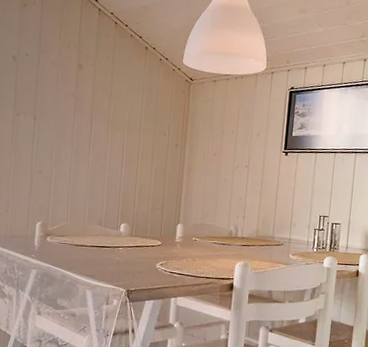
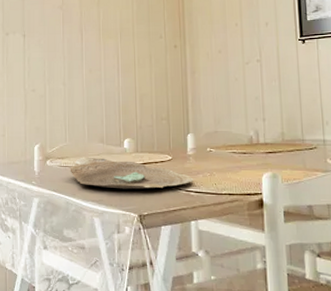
decorative bowl: none [68,236,178,269] -> present [70,157,194,190]

